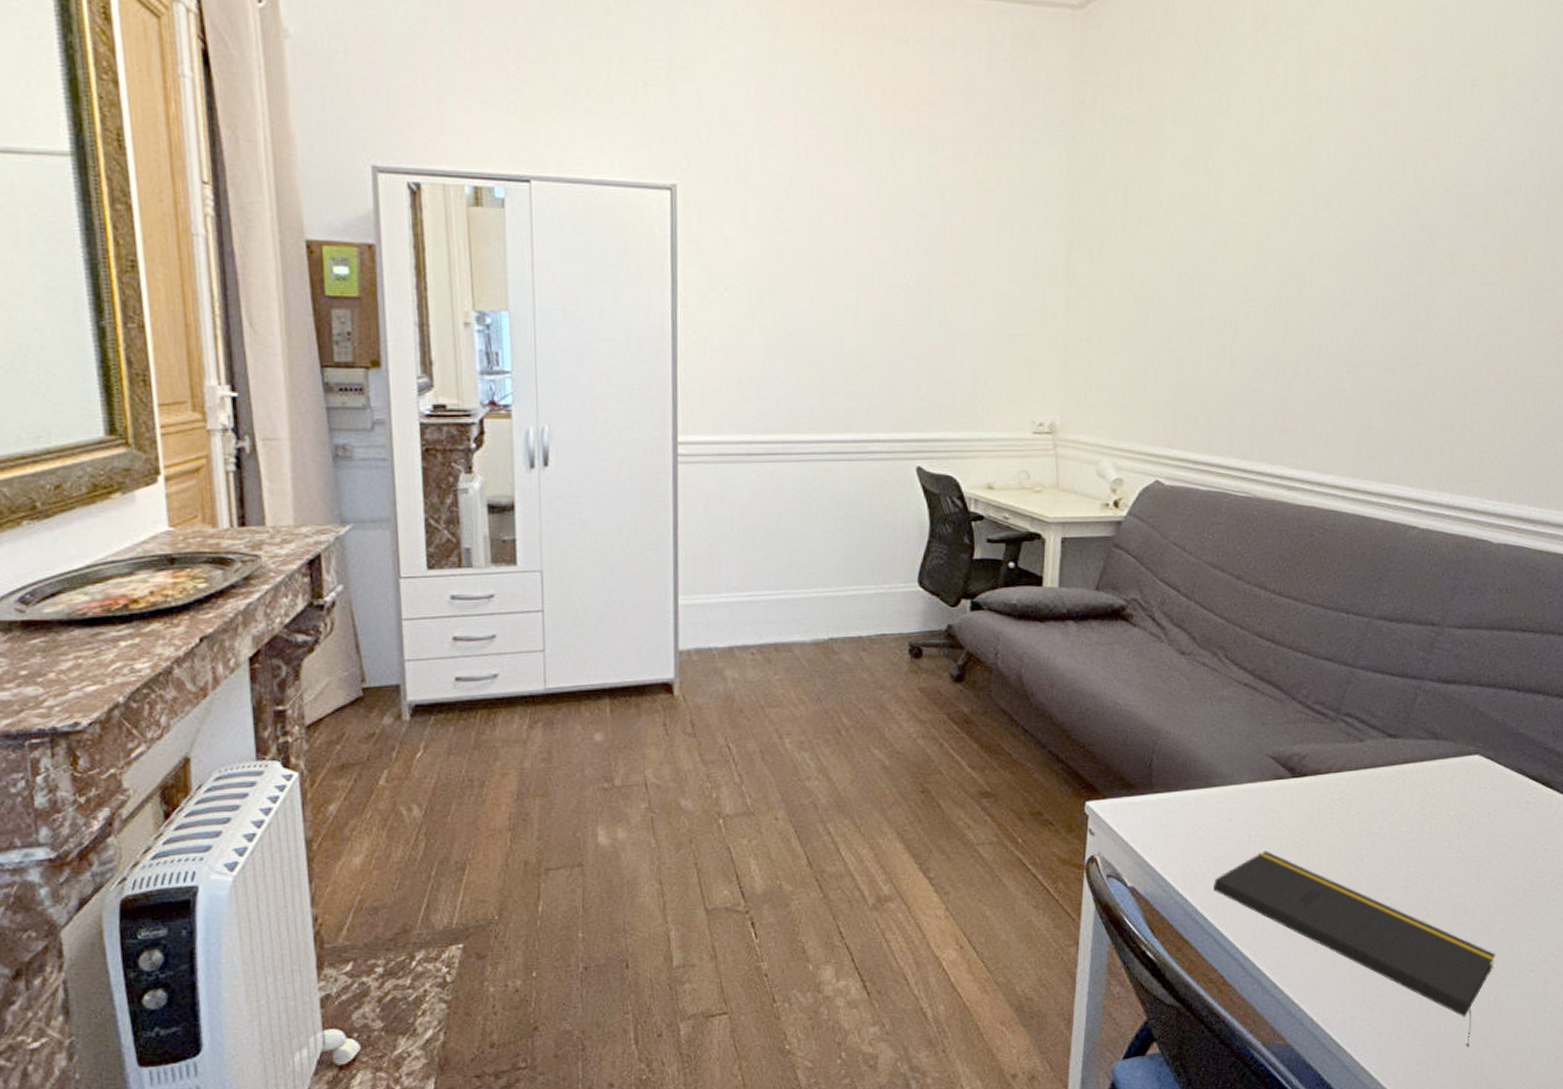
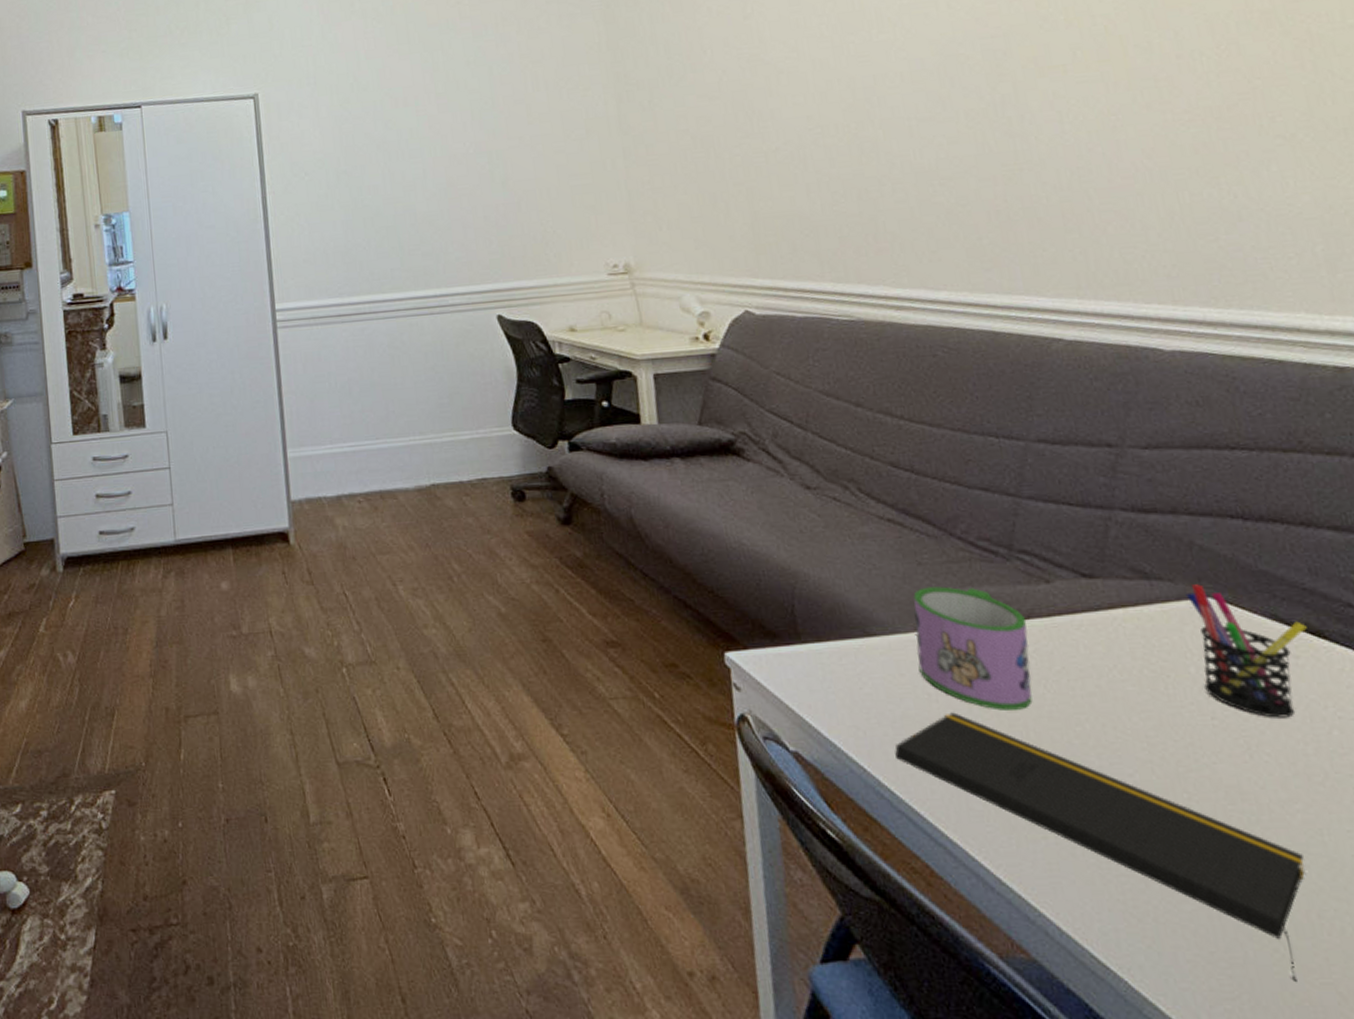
mug: none [1246,744,1337,849] -> present [913,586,1033,710]
pen holder: none [1458,744,1541,851] -> present [1185,584,1307,718]

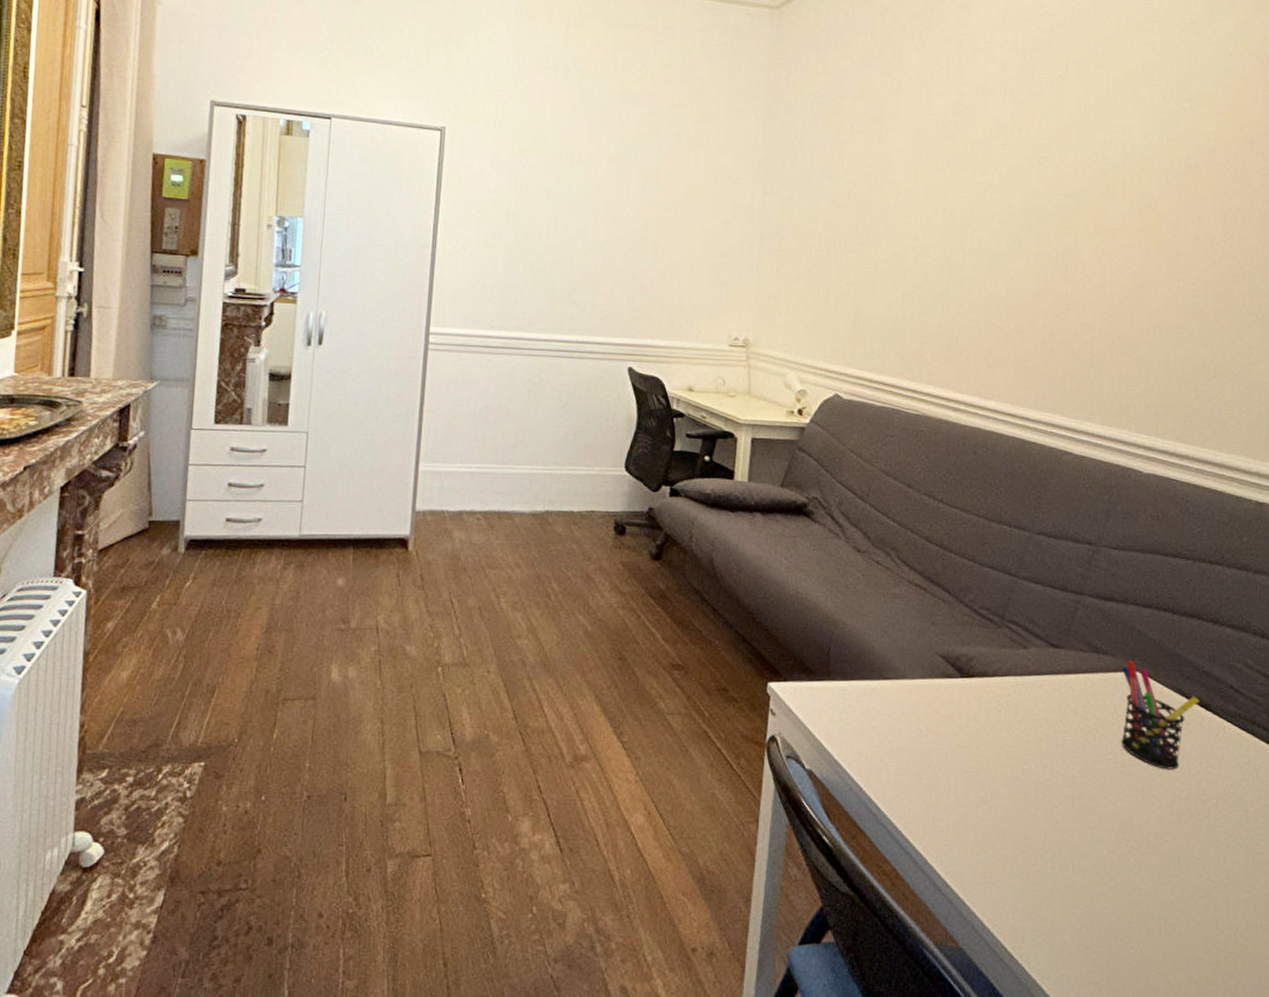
notepad: present [895,712,1305,981] -> none [887,747,1164,971]
mug: present [913,586,1033,710] -> none [917,643,1003,749]

